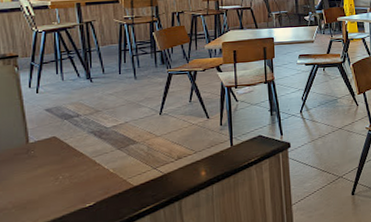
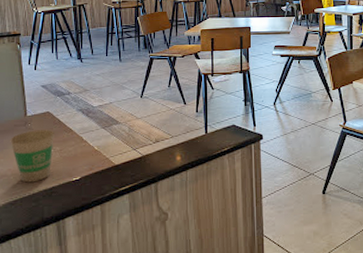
paper cup: none [9,155,63,215] -> present [10,129,54,183]

